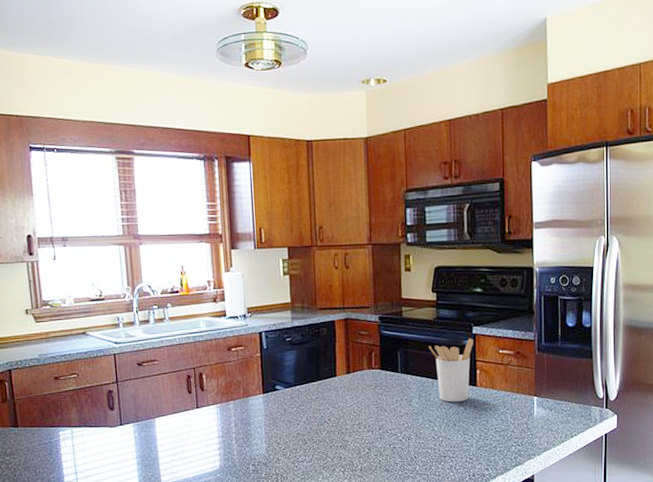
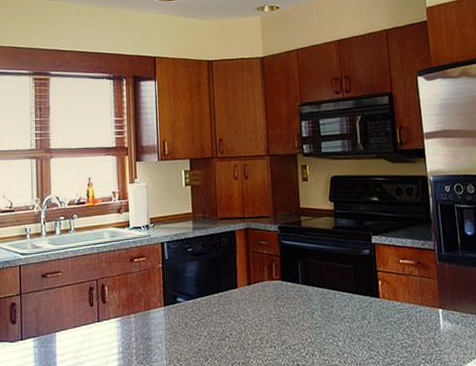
utensil holder: present [429,338,473,402] -> none [329,247,373,315]

